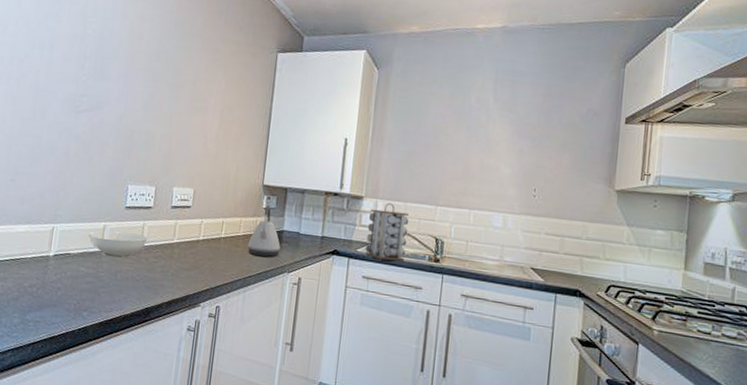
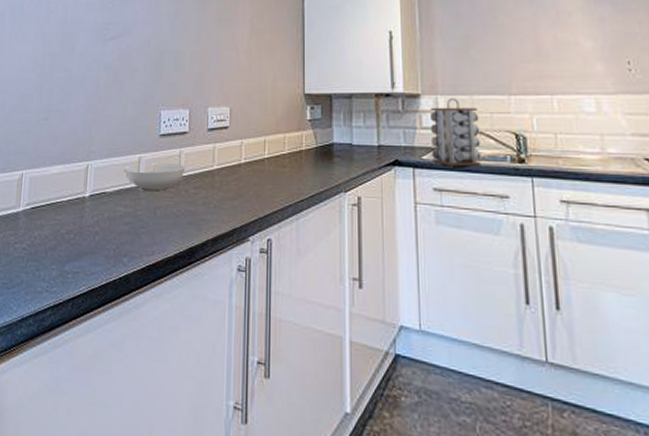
kettle: present [247,204,281,259] -> none [295,115,332,178]

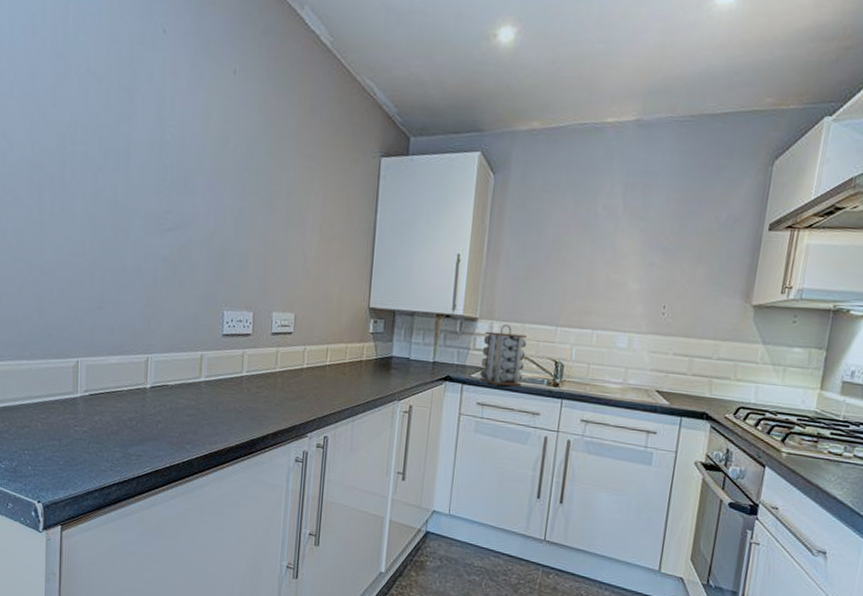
bowl: present [125,163,186,191] -> none [187,361,249,388]

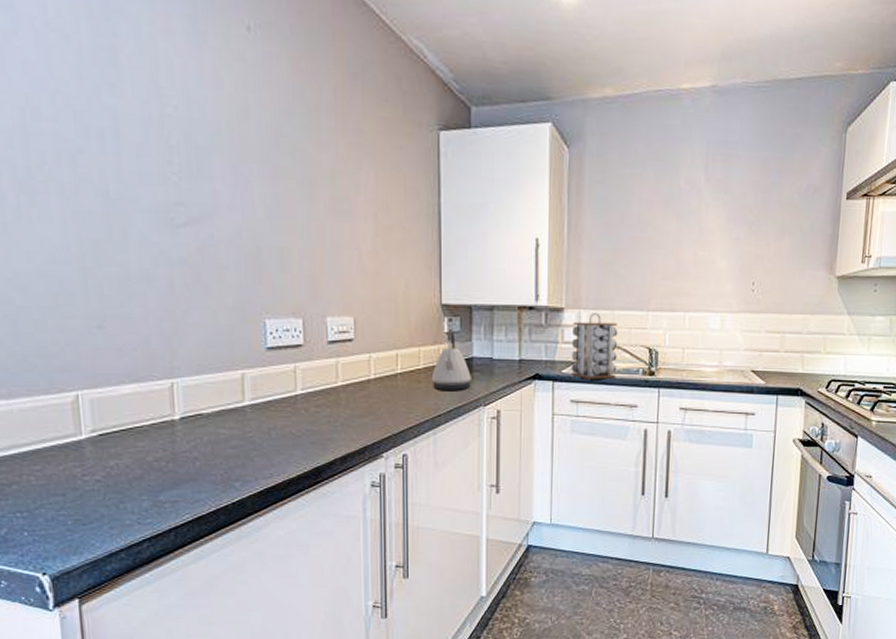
kettle: none [354,328,390,386] -> present [431,328,471,393]

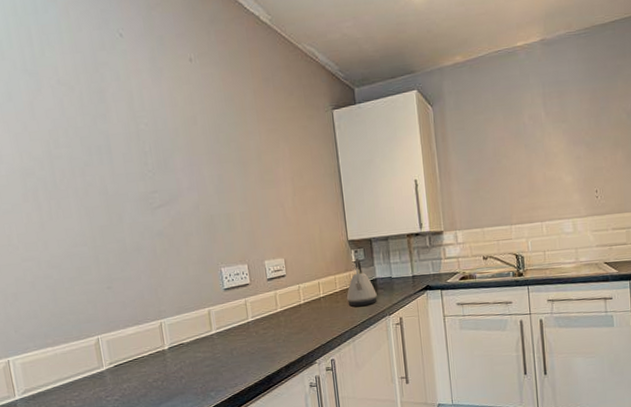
spice rack: present [572,313,618,380] -> none [451,232,492,286]

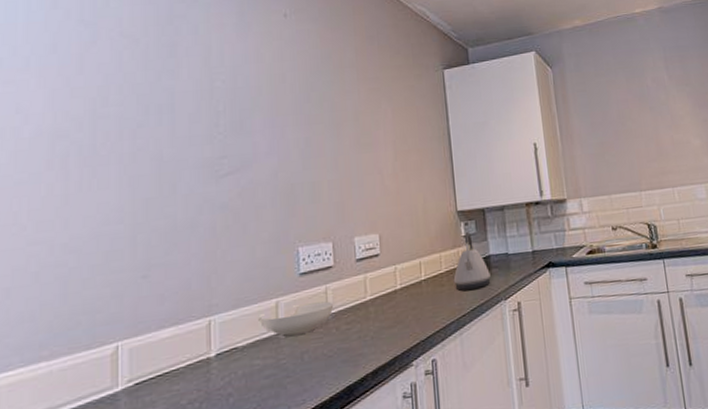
bowl: none [197,311,253,337] -> present [260,301,334,337]

